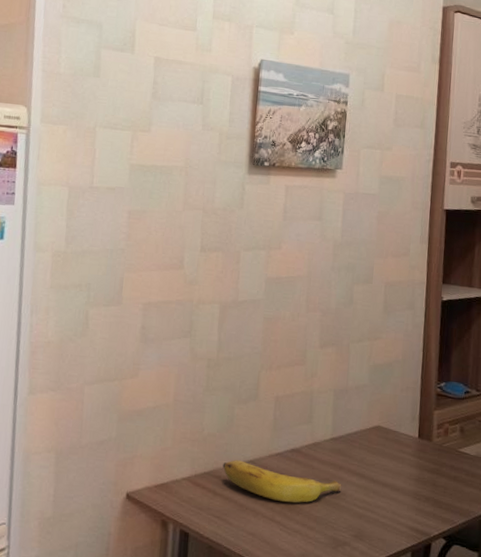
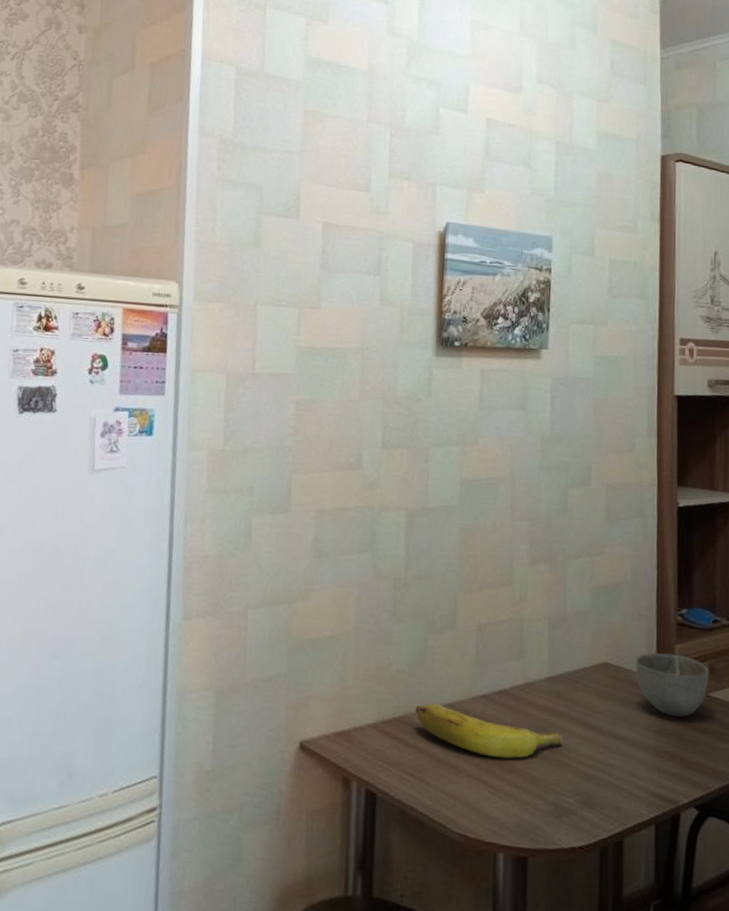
bowl: none [401,417,460,468] -> present [635,652,708,717]

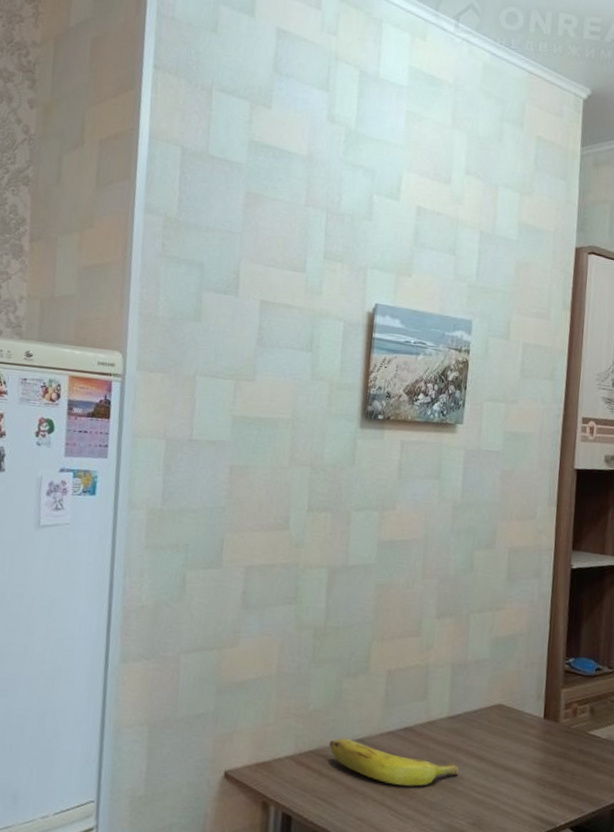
bowl: present [635,652,708,717] -> none [525,696,589,752]

